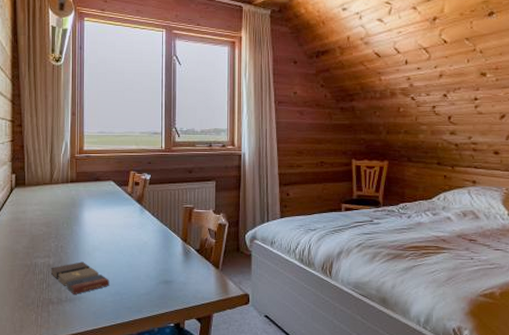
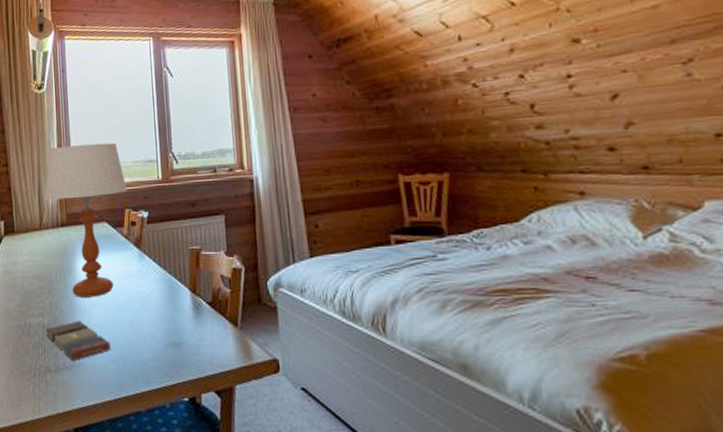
table lamp: none [56,114,134,243] -> present [44,142,128,297]

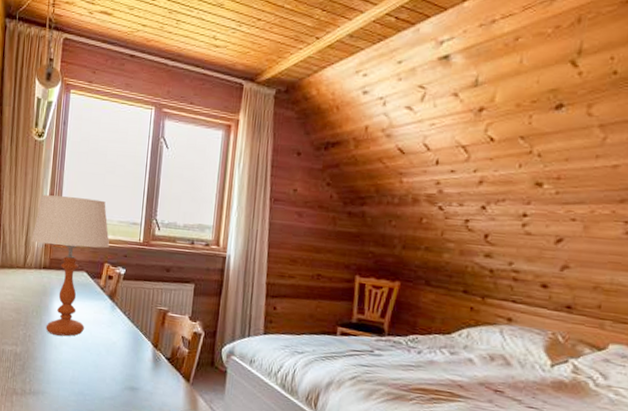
book set: present [45,321,111,362] -> none [17,354,74,389]

